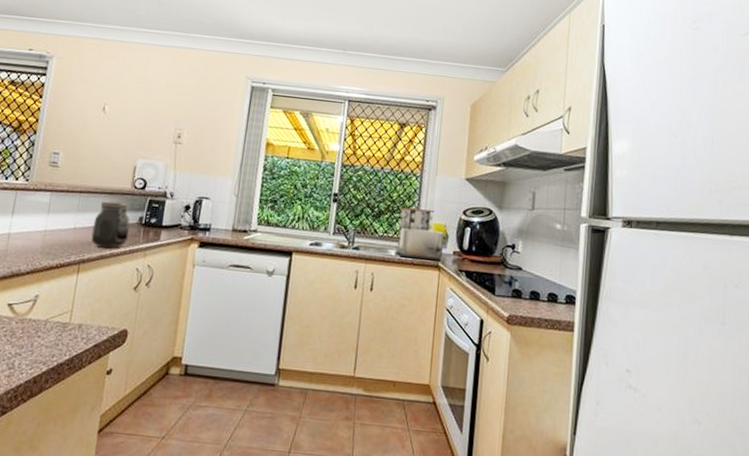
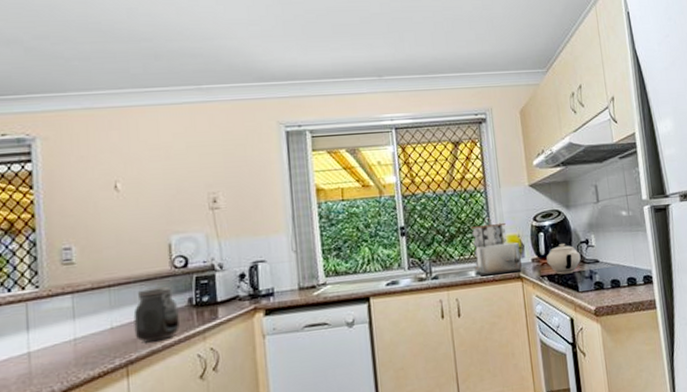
teapot: none [468,242,504,275] -> present [547,243,581,275]

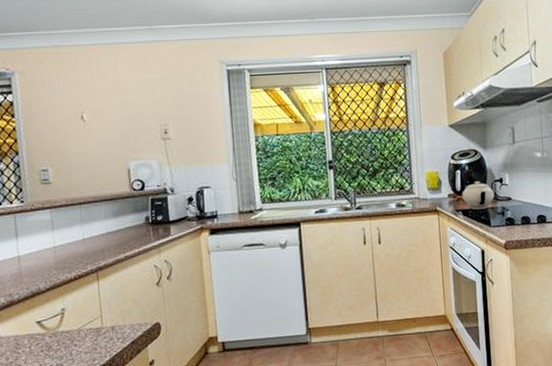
jar: present [133,287,180,342] -> none [101,206,139,253]
spice rack: present [470,217,506,271] -> none [392,154,425,203]
toaster: present [476,242,522,277] -> none [397,178,440,210]

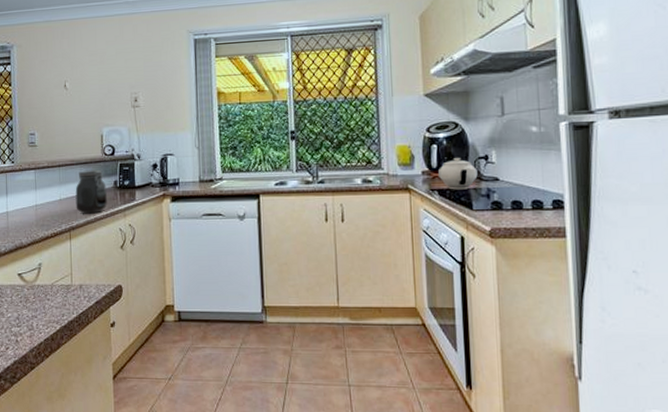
jar: none [101,206,139,253] -> present [75,170,107,214]

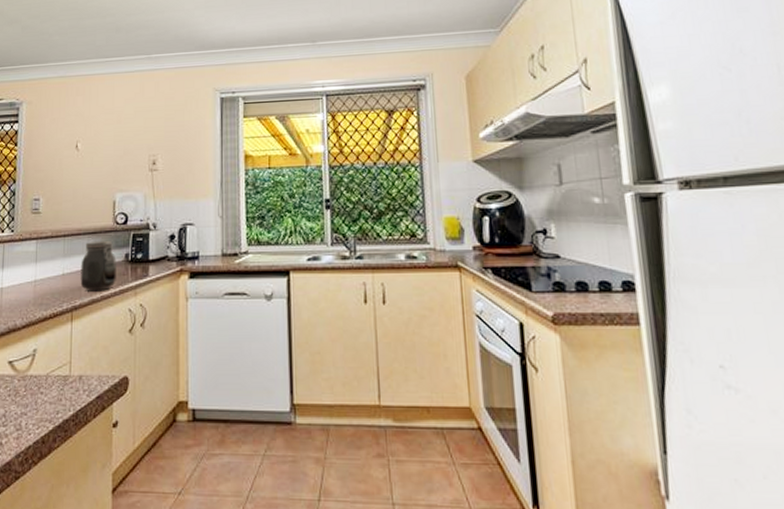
teapot: present [439,157,478,190] -> none [492,230,536,268]

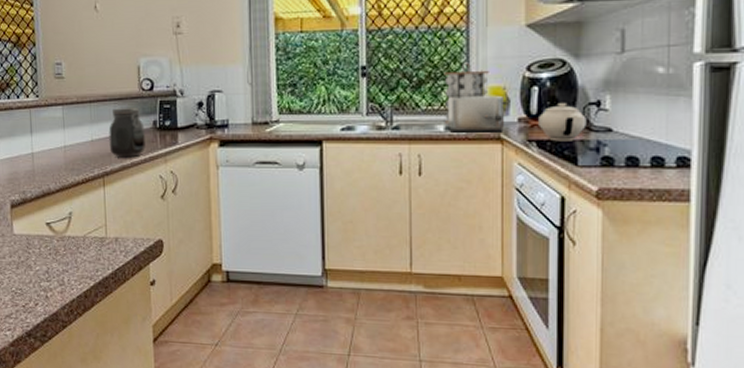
spice rack: none [401,195,443,254] -> present [444,62,489,125]
toaster: none [407,225,462,263] -> present [448,95,507,134]
teapot: none [492,230,536,268] -> present [539,102,587,142]

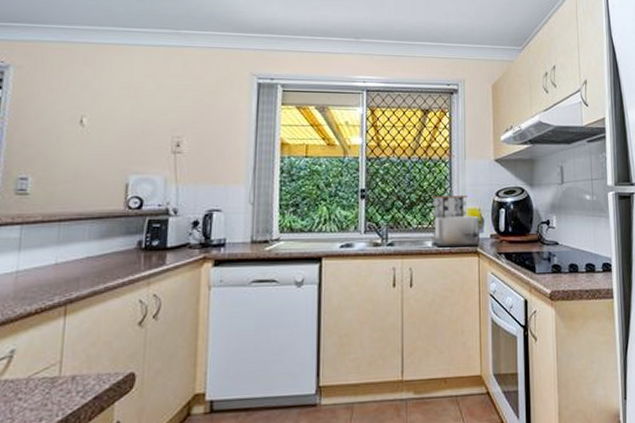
jar: present [109,108,146,158] -> none [78,227,127,282]
teapot: present [539,102,587,142] -> none [506,221,540,254]

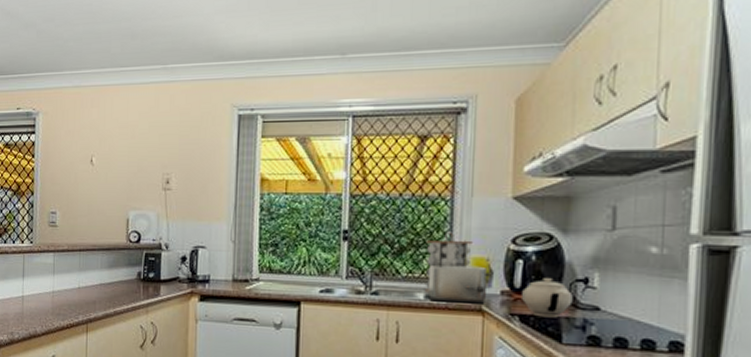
teapot: none [506,221,540,254] -> present [522,277,573,318]

